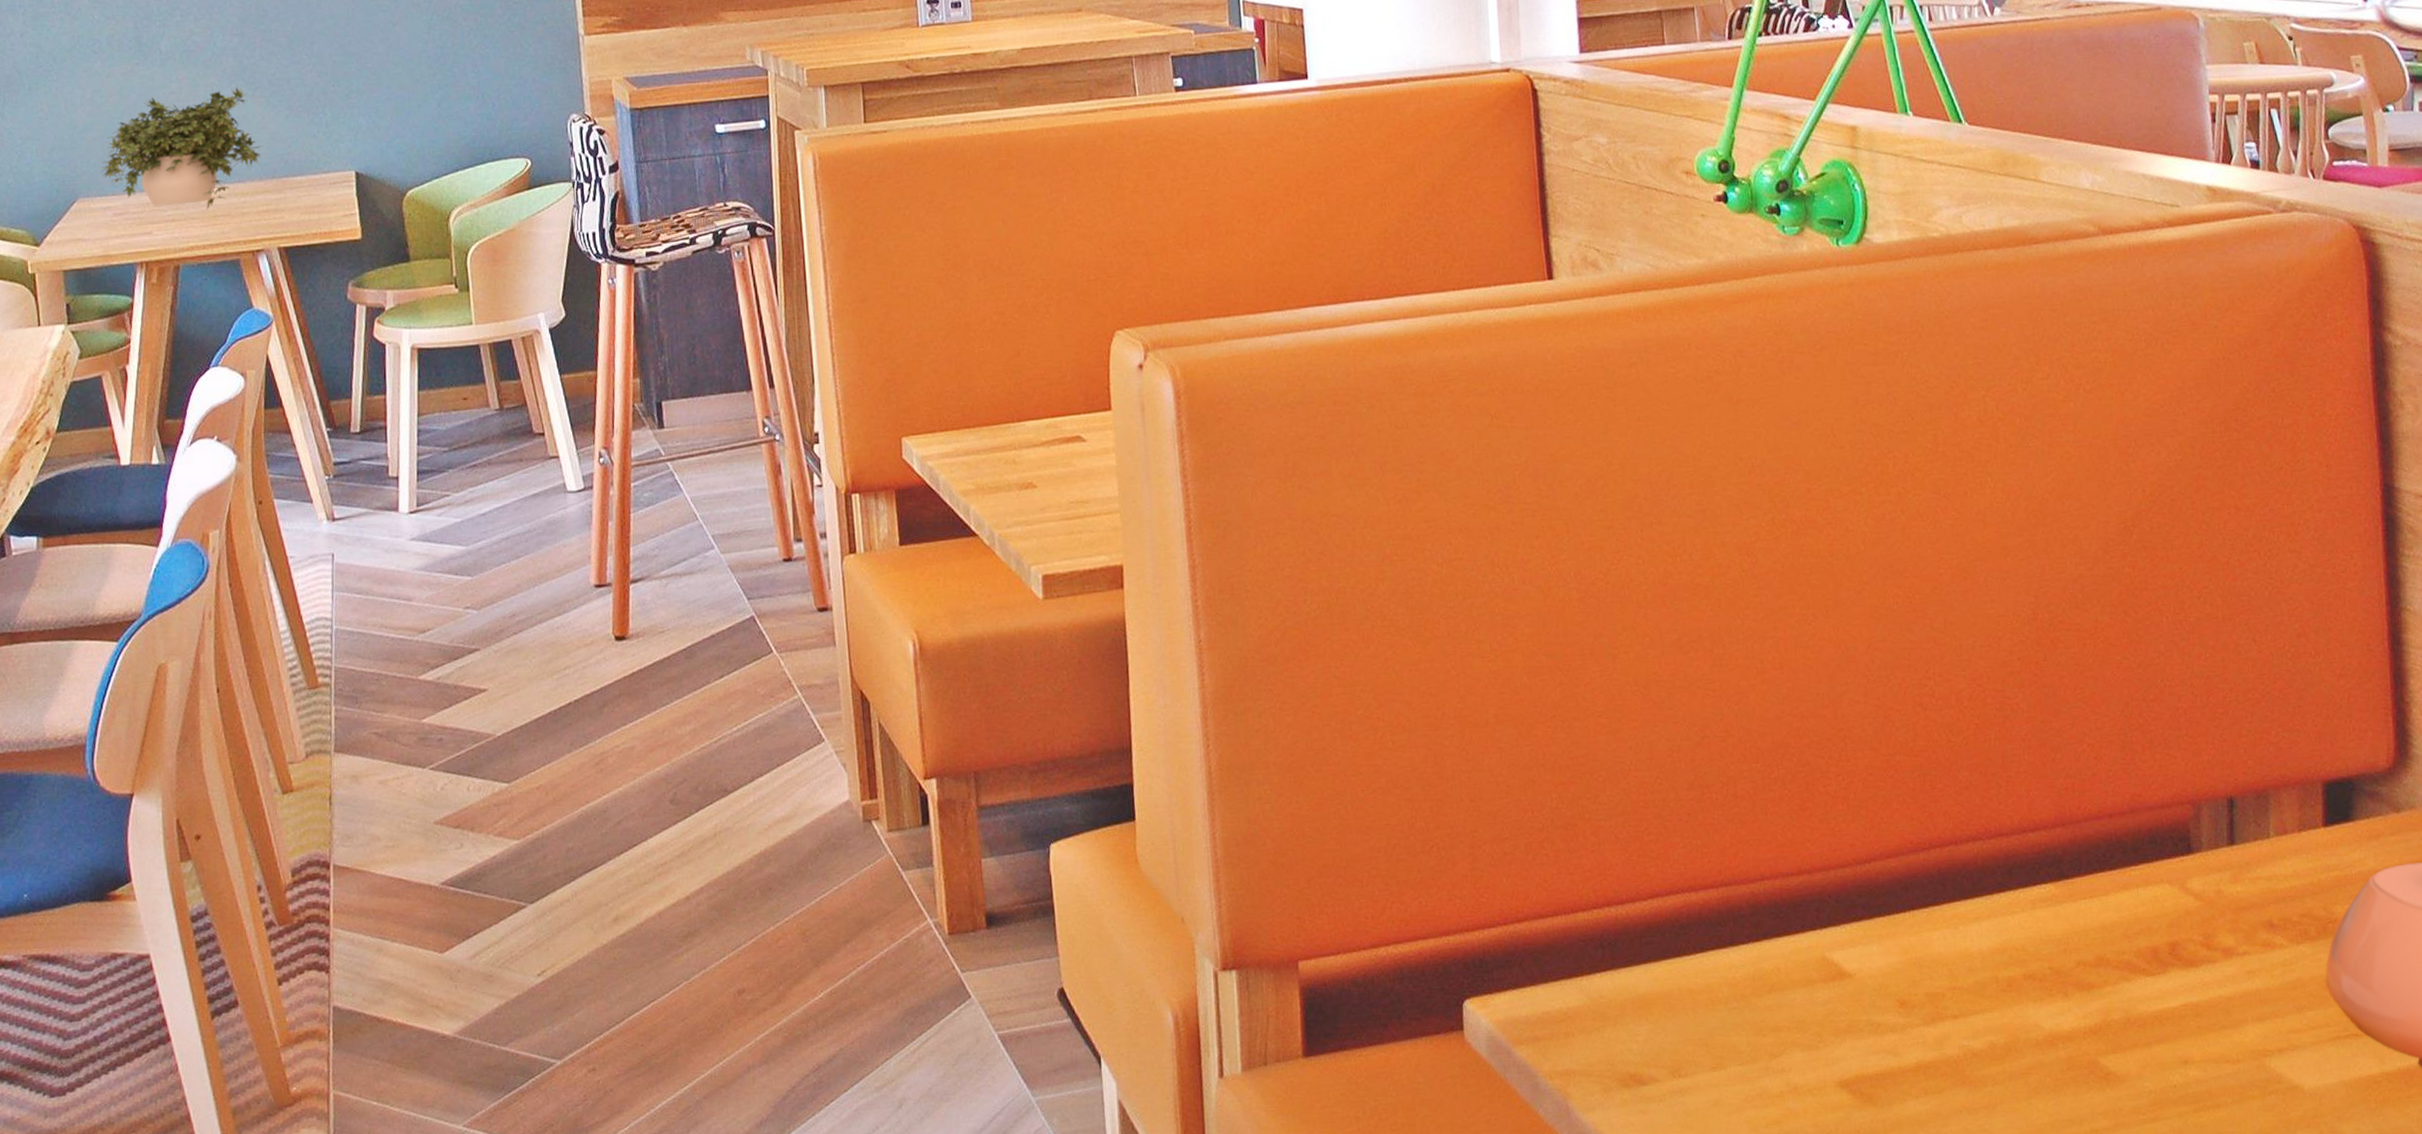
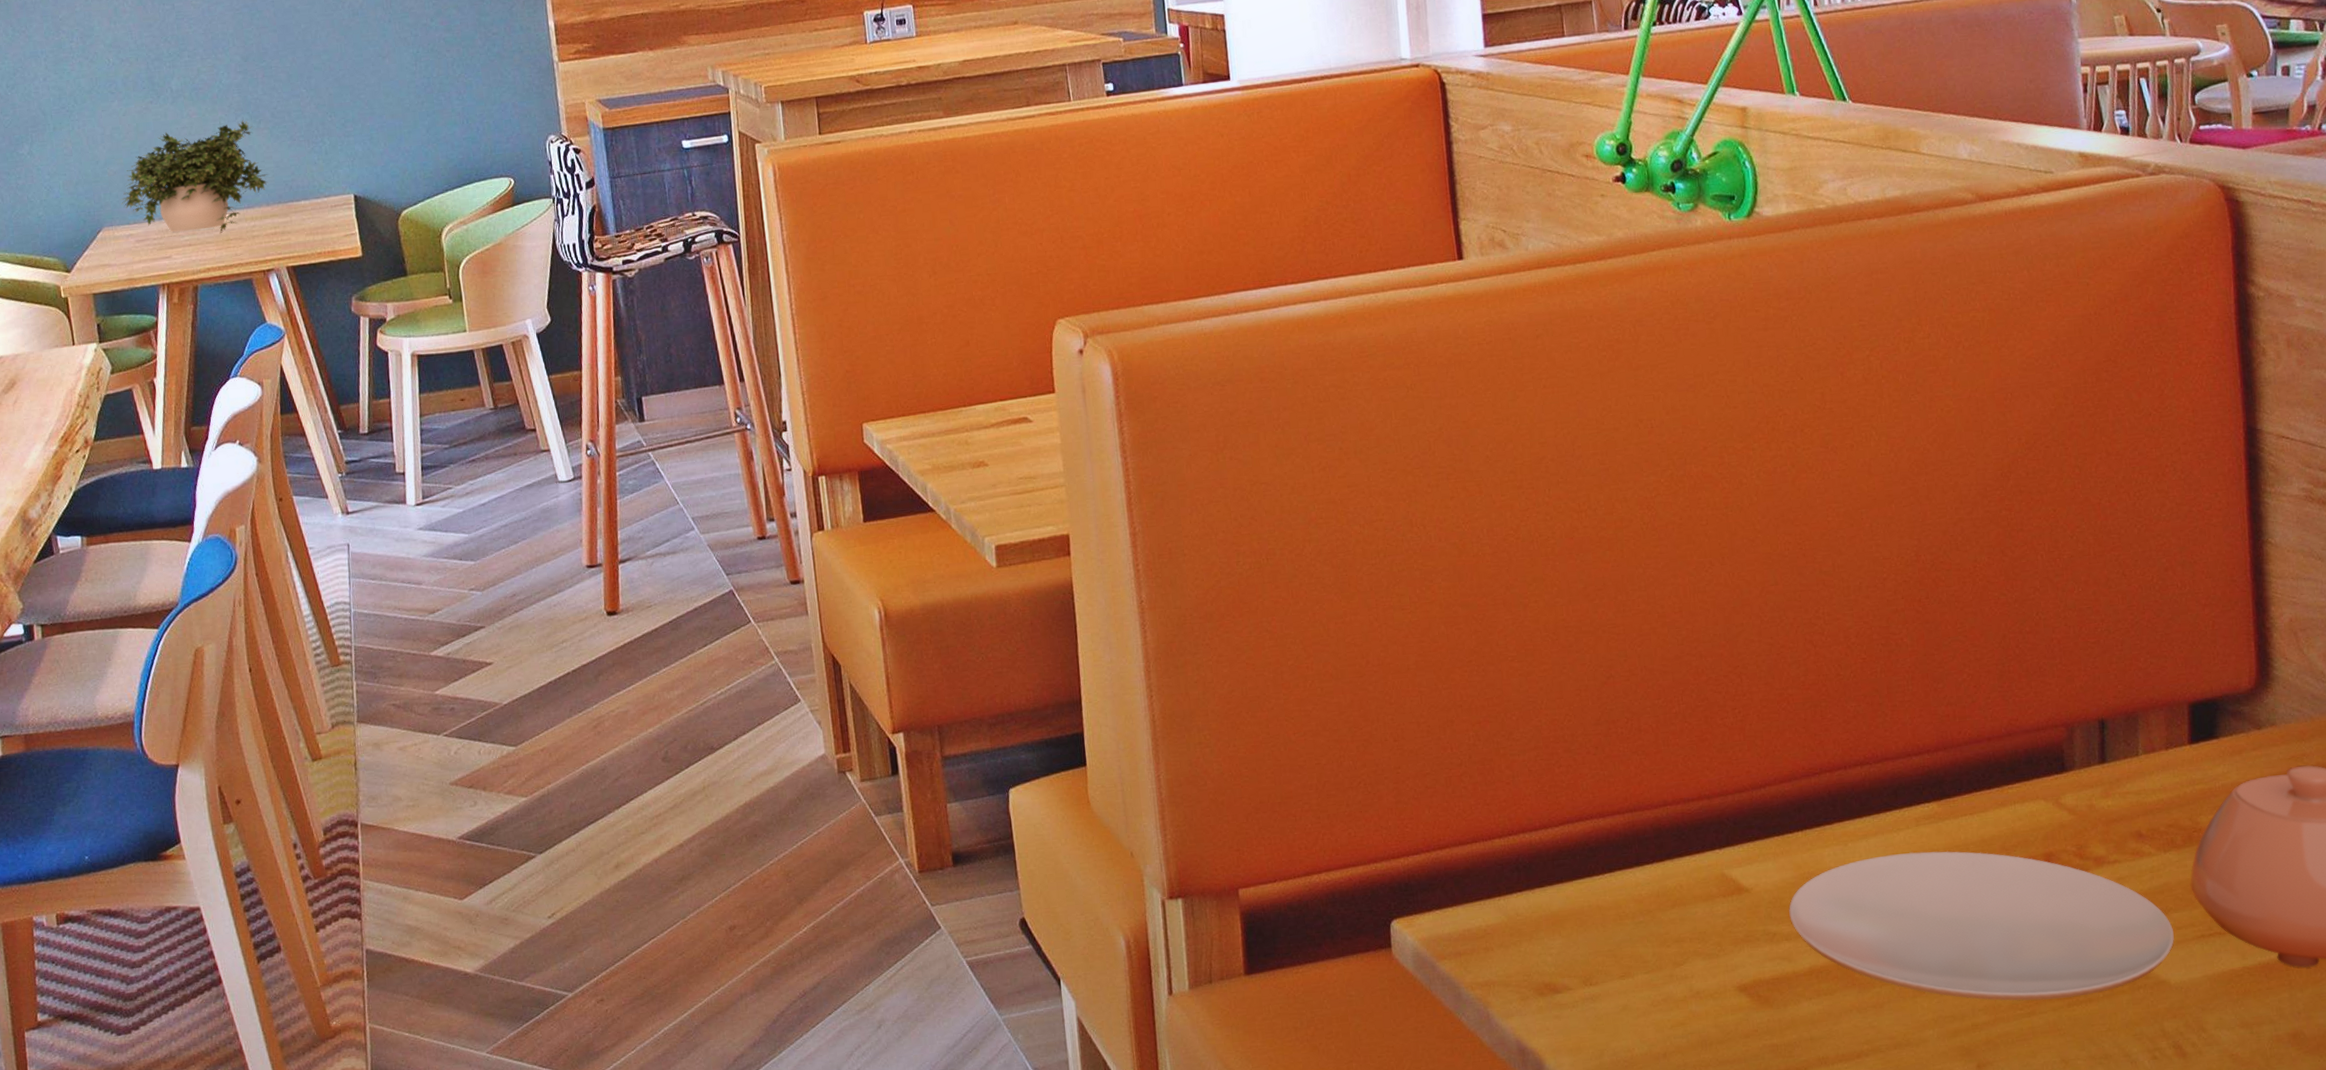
plate: none [1894,937,2308,1105] -> present [1789,851,2175,1001]

